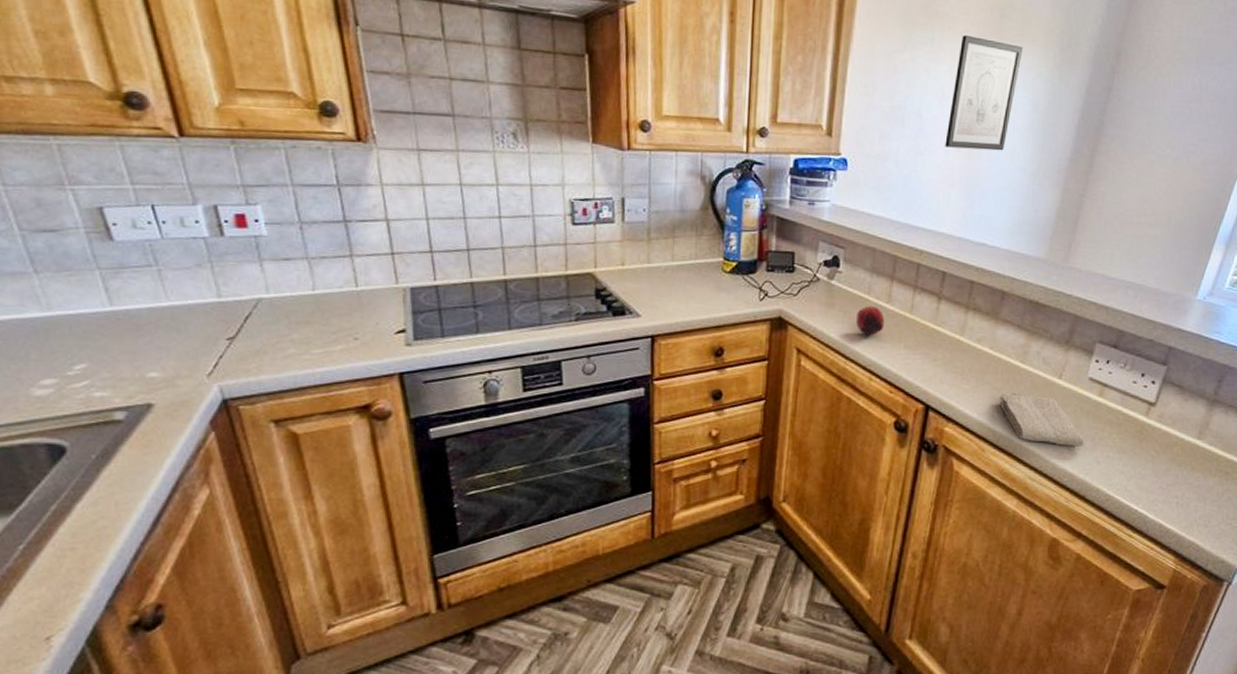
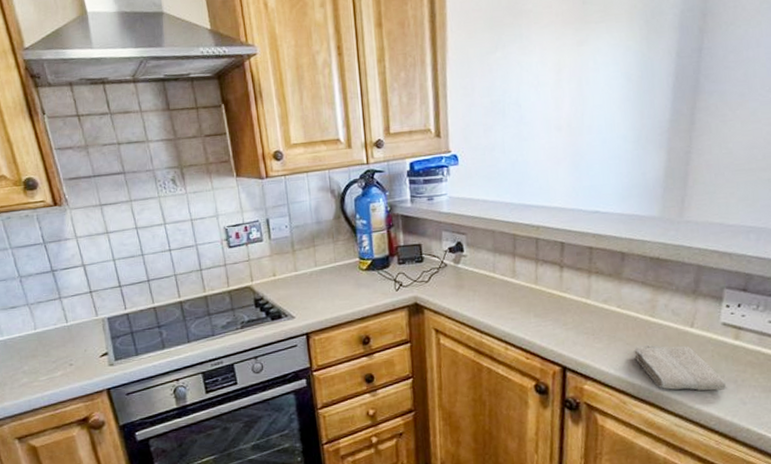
fruit: present [856,305,885,336] -> none [485,282,513,310]
wall art: present [945,34,1023,151] -> none [546,25,609,130]

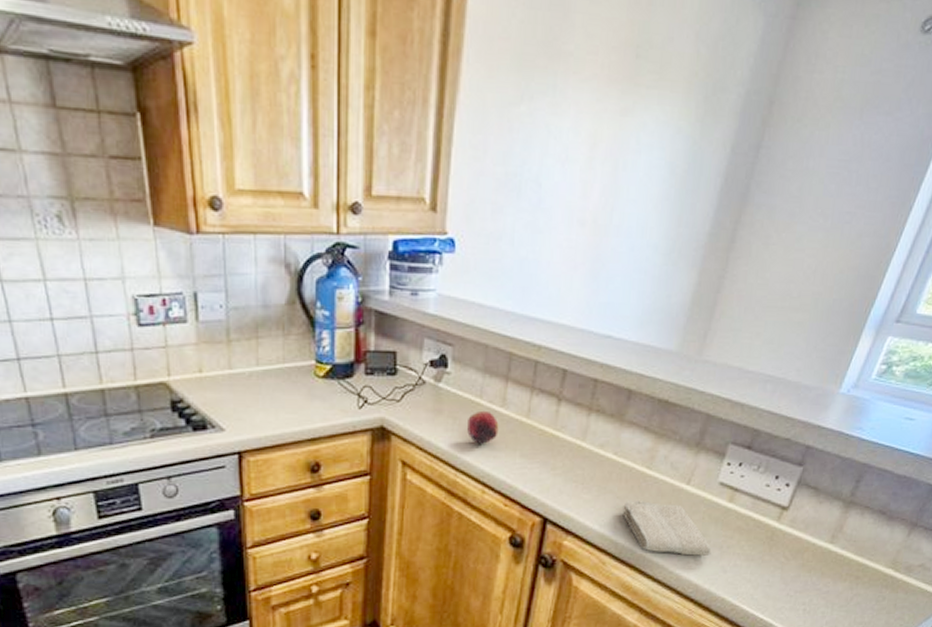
fruit: none [485,282,513,310] -> present [467,410,499,444]

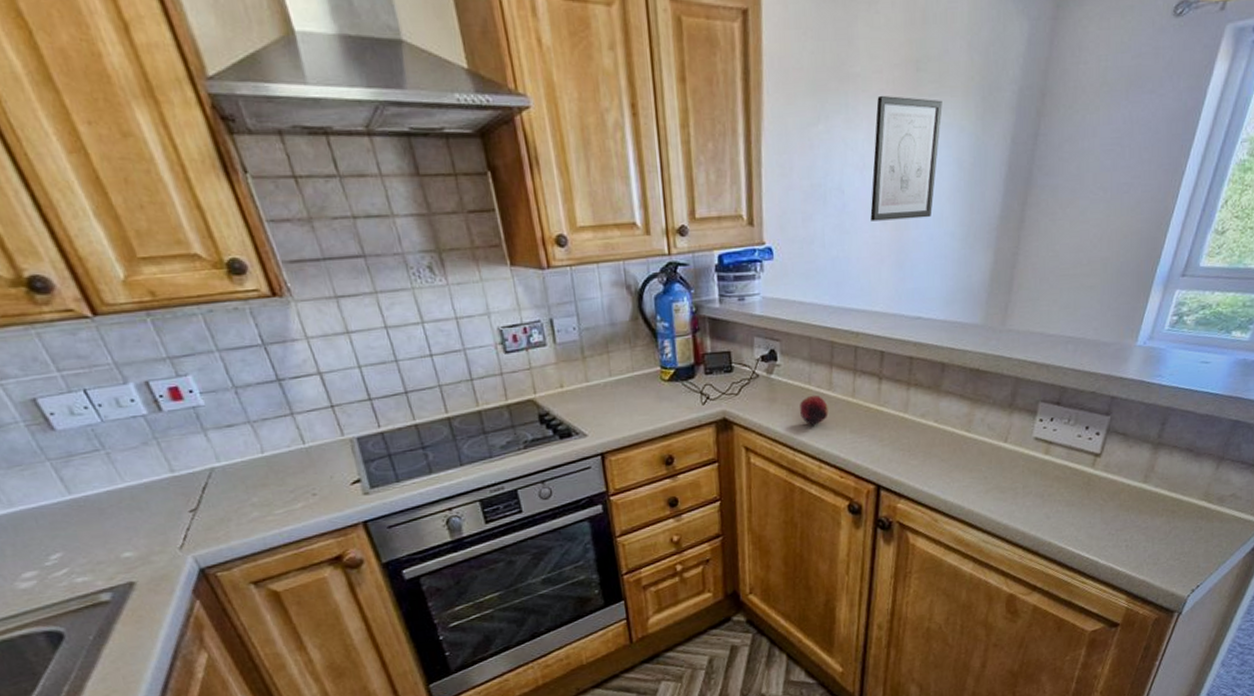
wall art: none [567,80,660,226] -> present [870,95,942,221]
washcloth: present [623,501,712,556] -> none [948,461,1034,507]

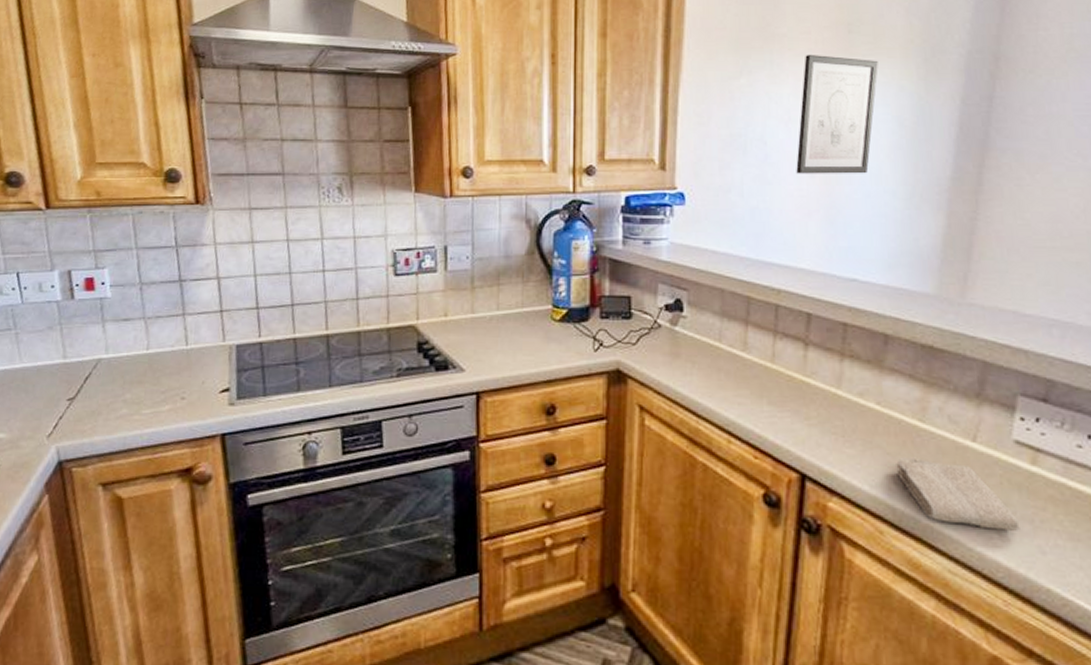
fruit: present [800,395,829,425] -> none [707,354,742,390]
washcloth: none [948,461,1034,507] -> present [896,458,1020,531]

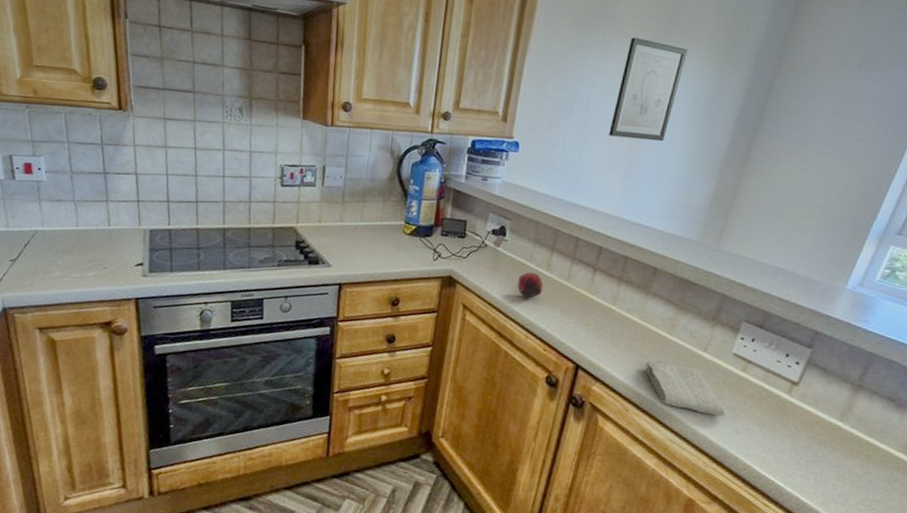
fruit: none [707,354,742,390] -> present [517,272,544,299]

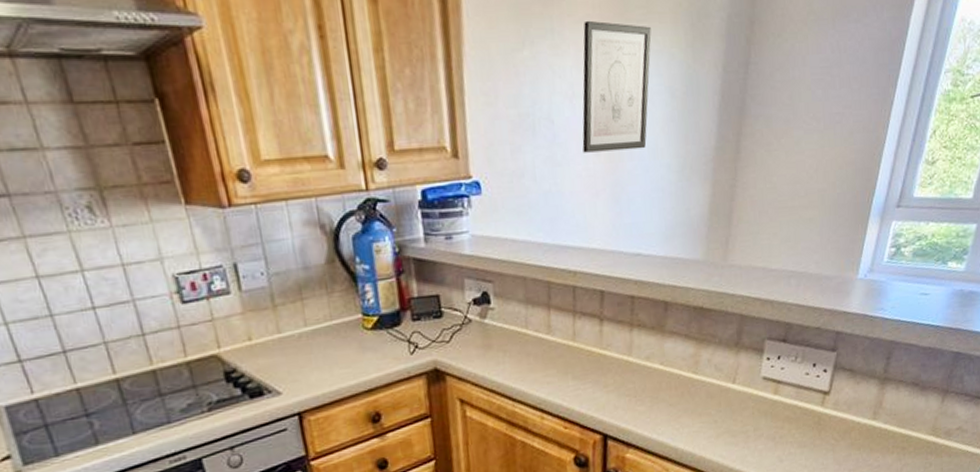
fruit: present [517,272,544,299] -> none [517,339,549,373]
washcloth: present [646,359,726,417] -> none [677,403,766,453]

